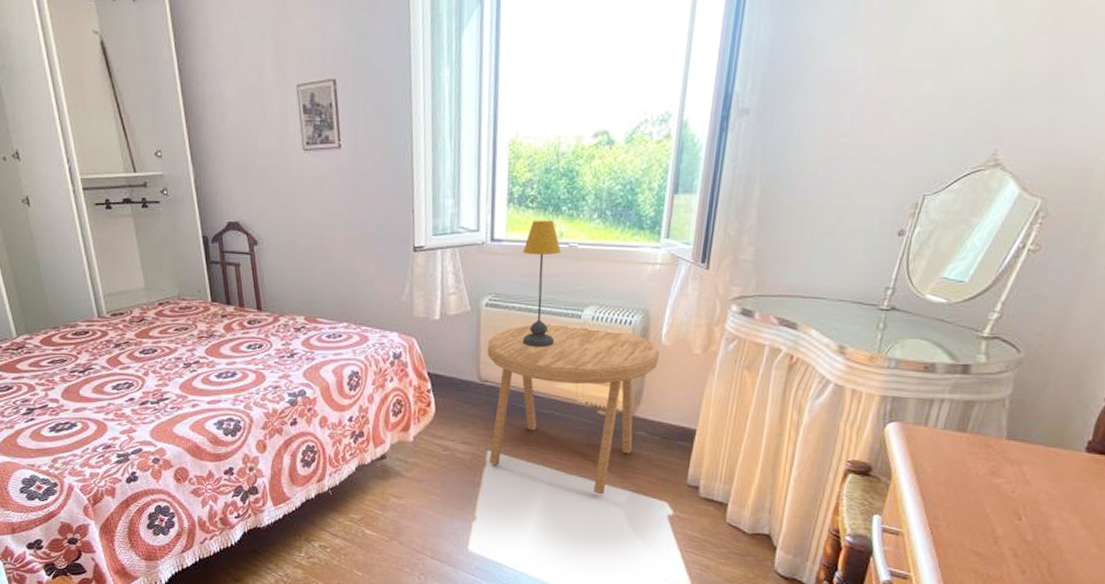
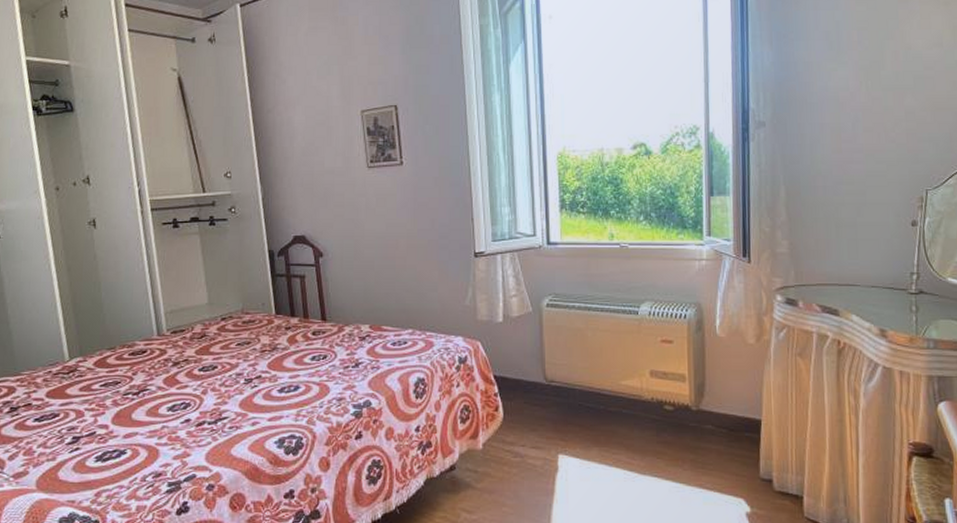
side table: present [486,323,659,495] -> none [551,320,716,495]
table lamp: present [522,219,562,347] -> none [578,223,616,344]

